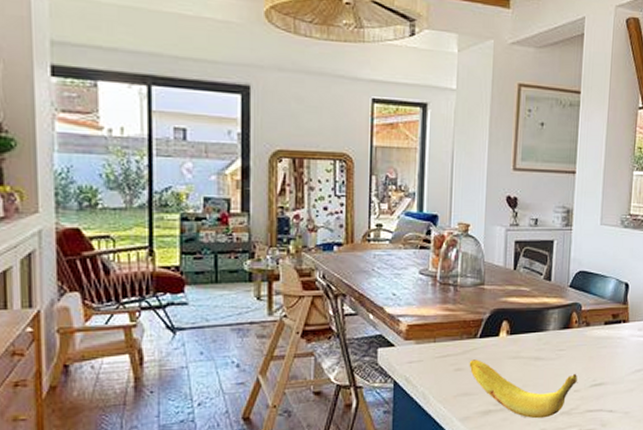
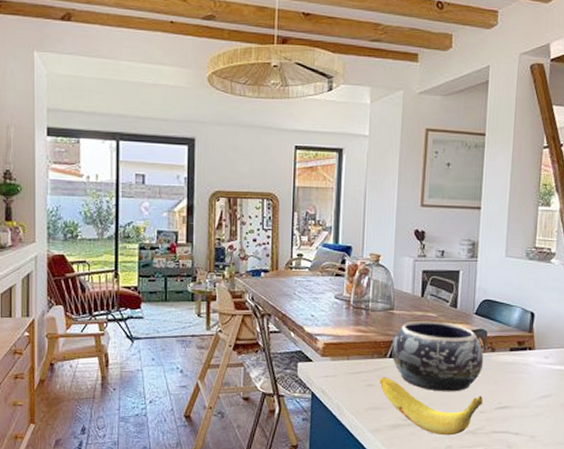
decorative bowl: none [482,295,579,372] -> present [392,320,484,392]

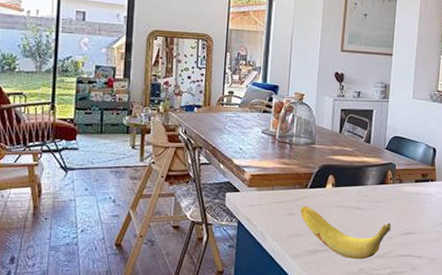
decorative bowl: present [392,320,484,392] -> none [312,154,393,220]

